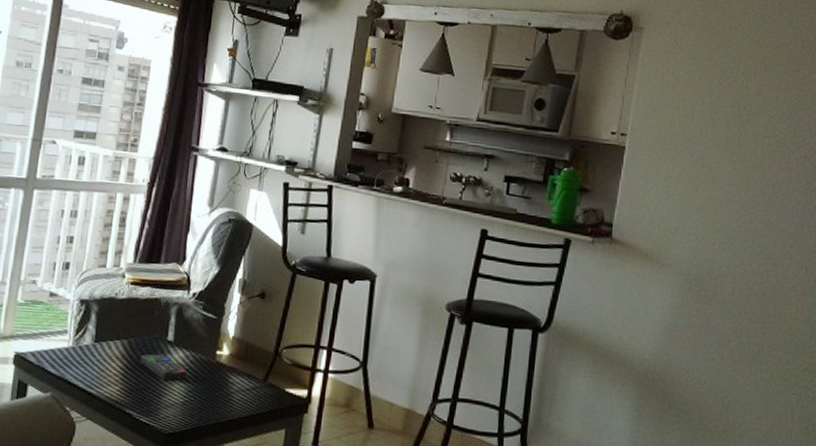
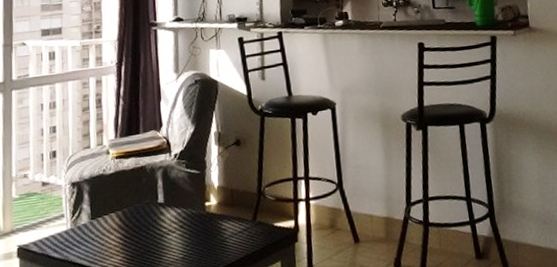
remote control: present [140,354,188,381] -> none [136,217,183,242]

